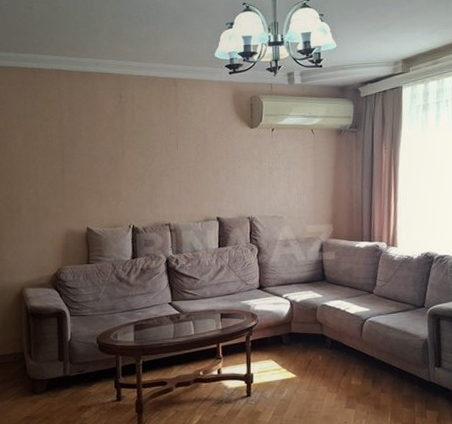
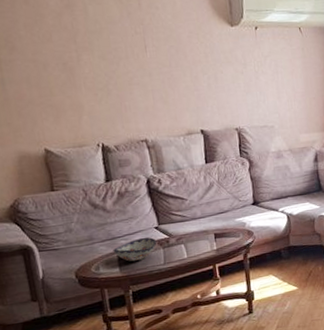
decorative bowl: none [130,311,169,334] -> present [113,237,157,262]

